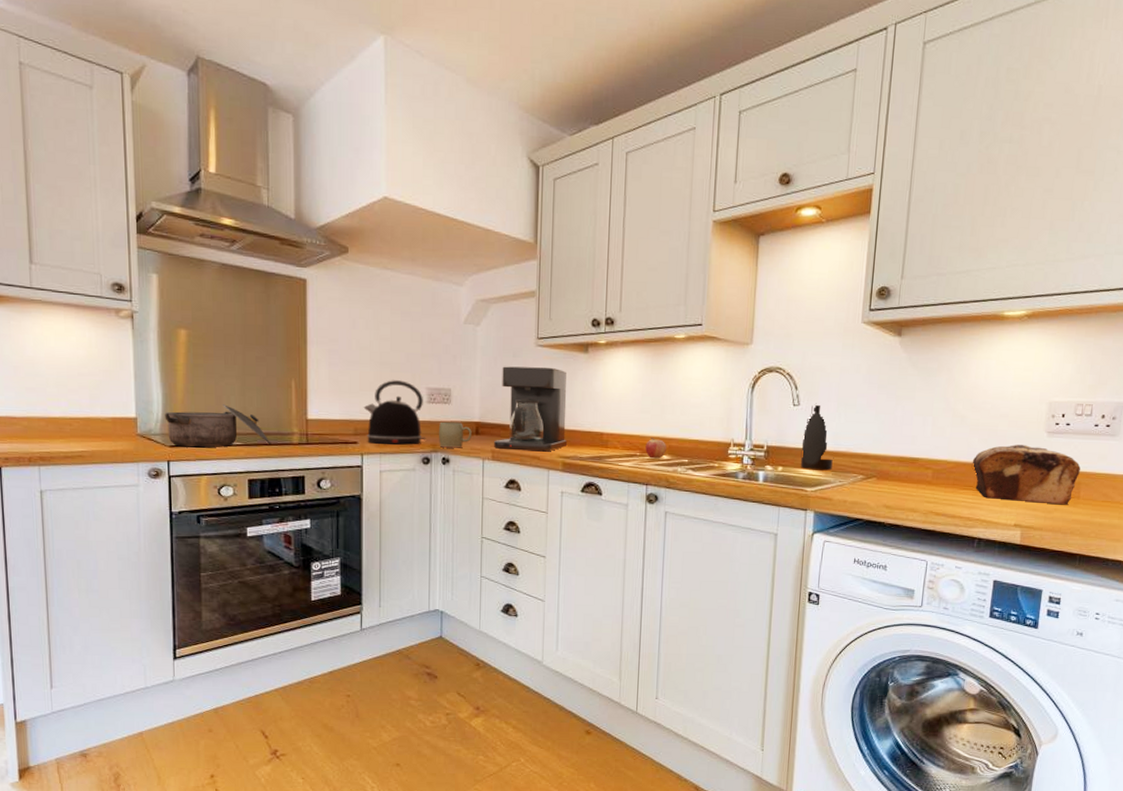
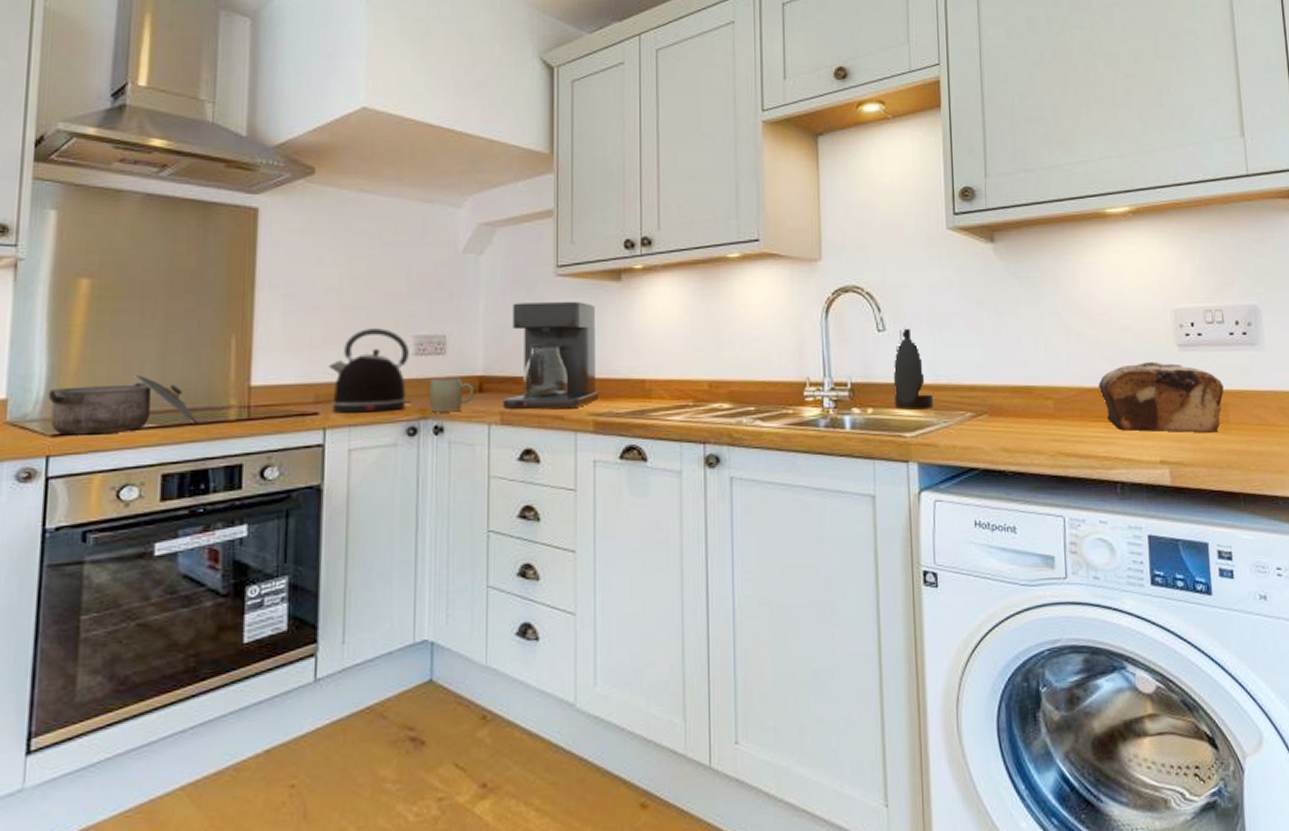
fruit: present [645,438,666,459] -> none [699,382,726,409]

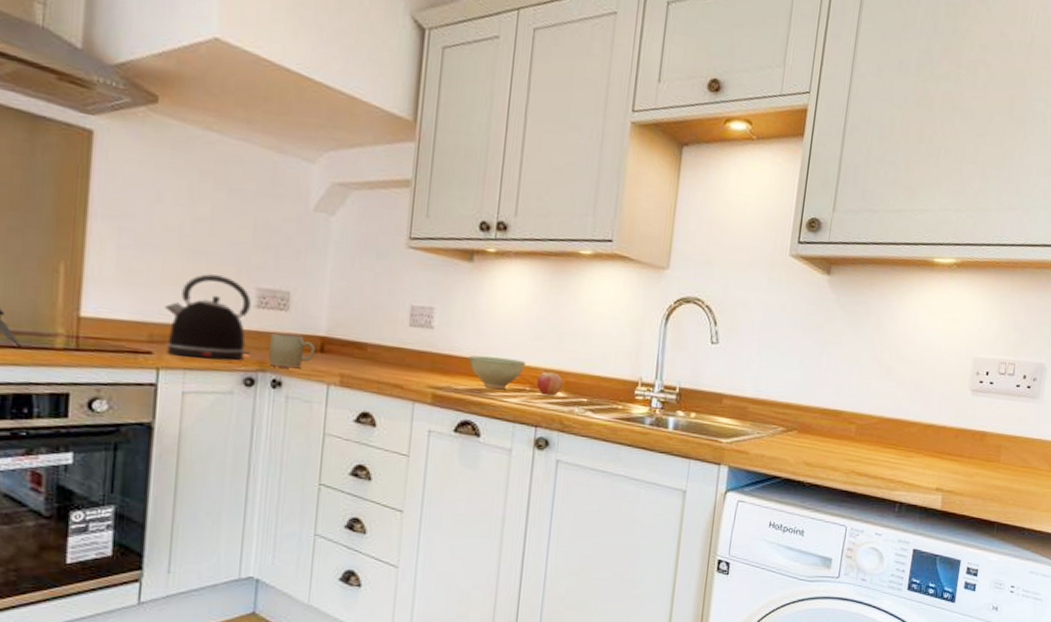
coffee maker: present [502,302,600,409] -> none [342,269,444,380]
bowl: none [627,375,687,409] -> present [468,355,527,389]
fruit: none [699,382,726,409] -> present [536,370,563,396]
soap dispenser: present [893,326,933,410] -> none [715,342,752,420]
bread loaf: present [1098,362,1224,433] -> none [896,401,1002,469]

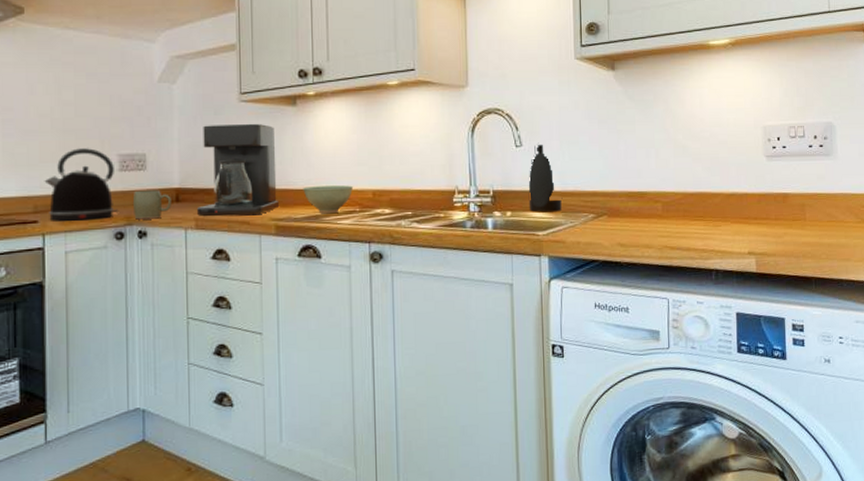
coffee maker: none [342,269,444,380] -> present [196,124,280,216]
fruit: present [536,370,563,396] -> none [365,191,387,214]
soap dispenser: none [715,342,752,420] -> present [528,142,562,213]

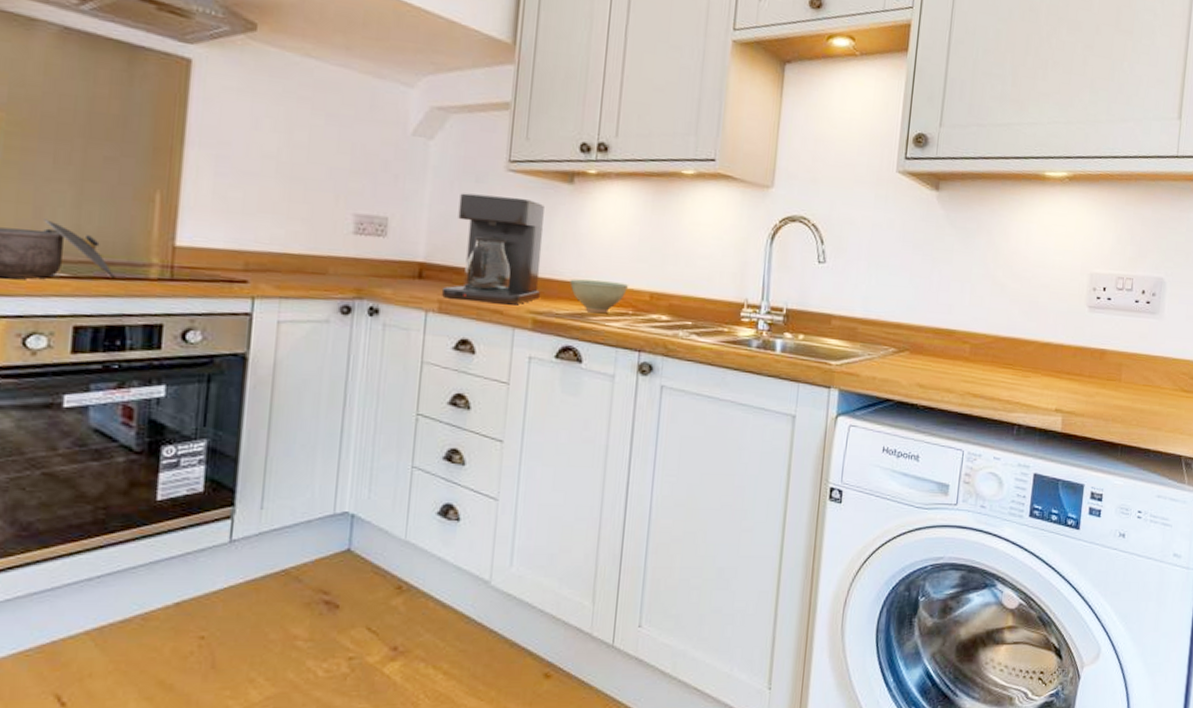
kettle: present [44,148,119,221] -> none [260,201,349,288]
mug: present [132,190,172,220] -> none [365,259,413,296]
soap dispenser: present [528,142,562,213] -> none [824,261,861,341]

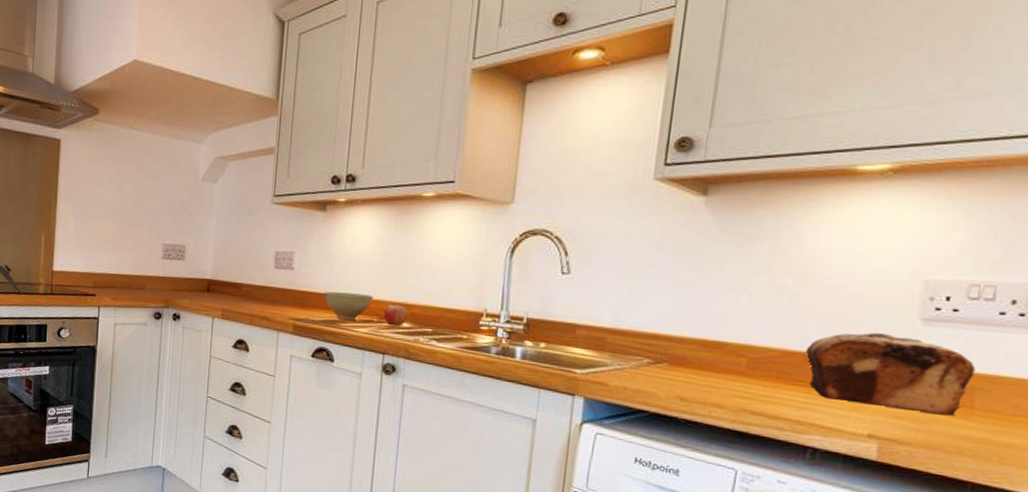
coffee maker: present [441,193,544,305] -> none [223,224,302,313]
fruit: none [639,293,666,320] -> present [383,303,408,327]
bread loaf: none [1011,319,1122,389] -> present [804,332,975,416]

